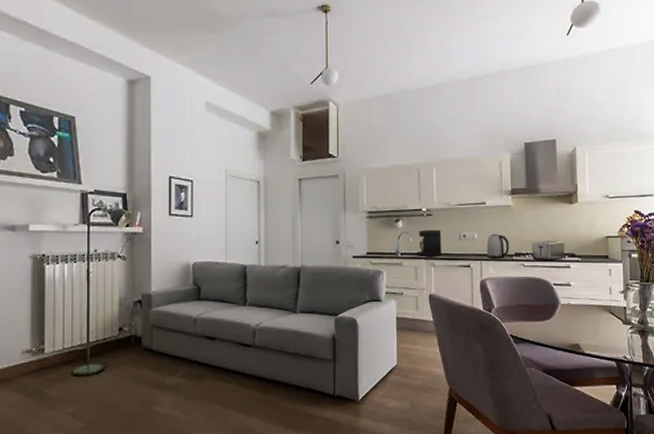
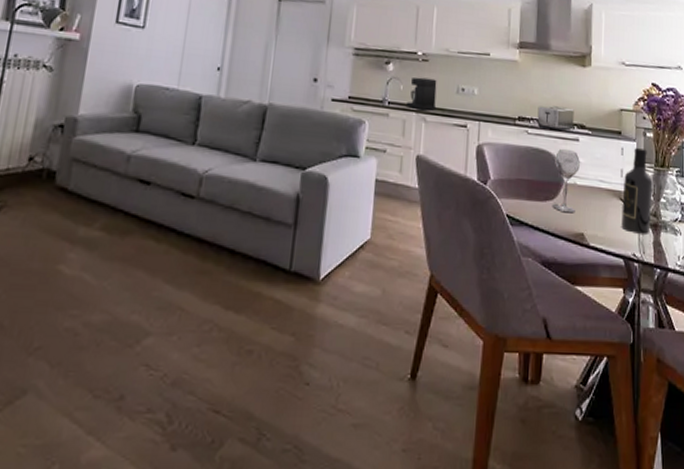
kettle: present [486,233,509,258] -> none [486,90,513,121]
wineglass: none [550,276,573,329] -> present [553,149,581,214]
wine bottle: none [612,267,640,341] -> present [621,147,654,236]

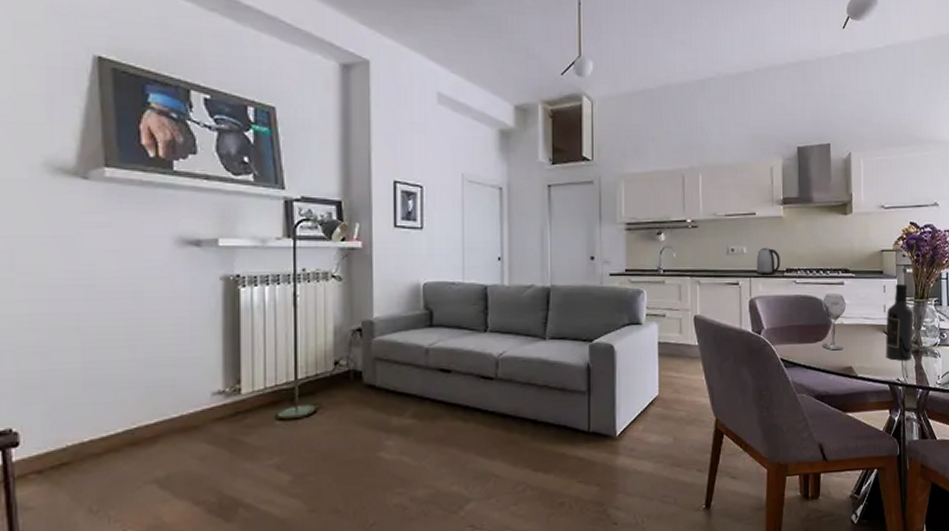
coffee maker: present [405,77,437,111] -> none [680,243,708,275]
kettle: none [486,90,513,121] -> present [756,247,780,275]
toaster: present [537,105,574,131] -> none [804,255,838,278]

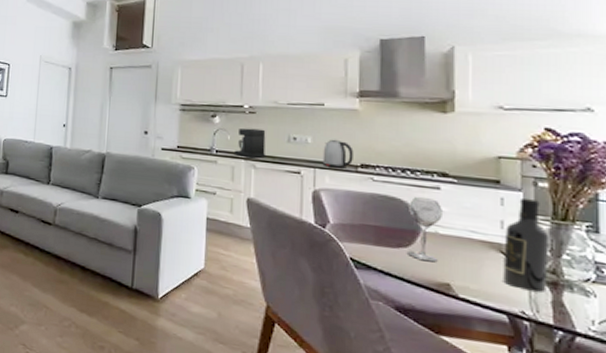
coffee maker: none [680,243,708,275] -> present [233,128,266,159]

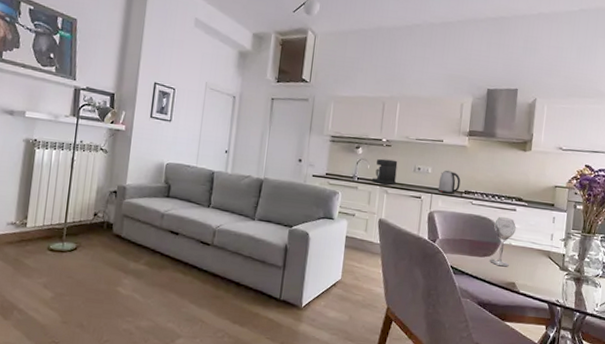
wine bottle: present [503,197,551,294] -> none [548,217,580,287]

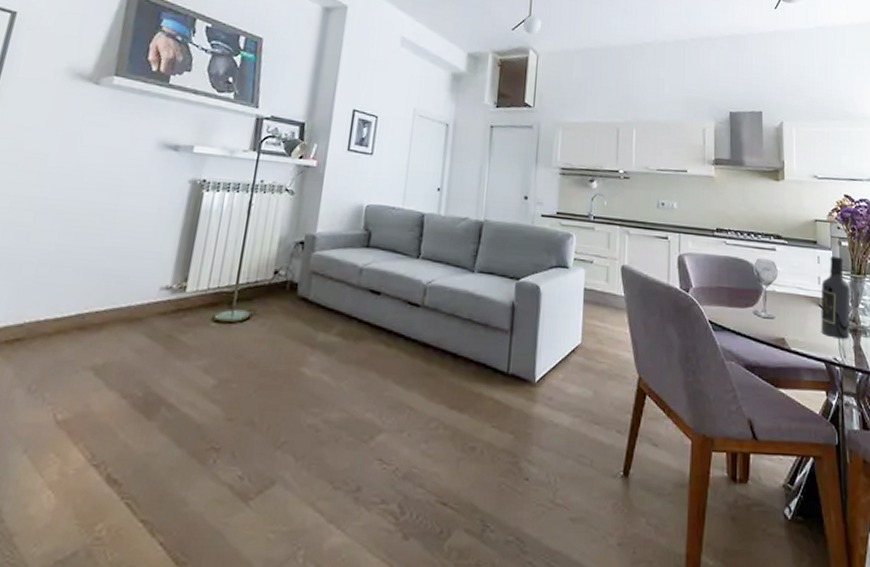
coffee maker: present [371,158,398,185] -> none [610,193,638,225]
kettle: present [437,170,461,194] -> none [686,204,711,233]
wine bottle: none [548,217,580,287] -> present [821,255,851,340]

